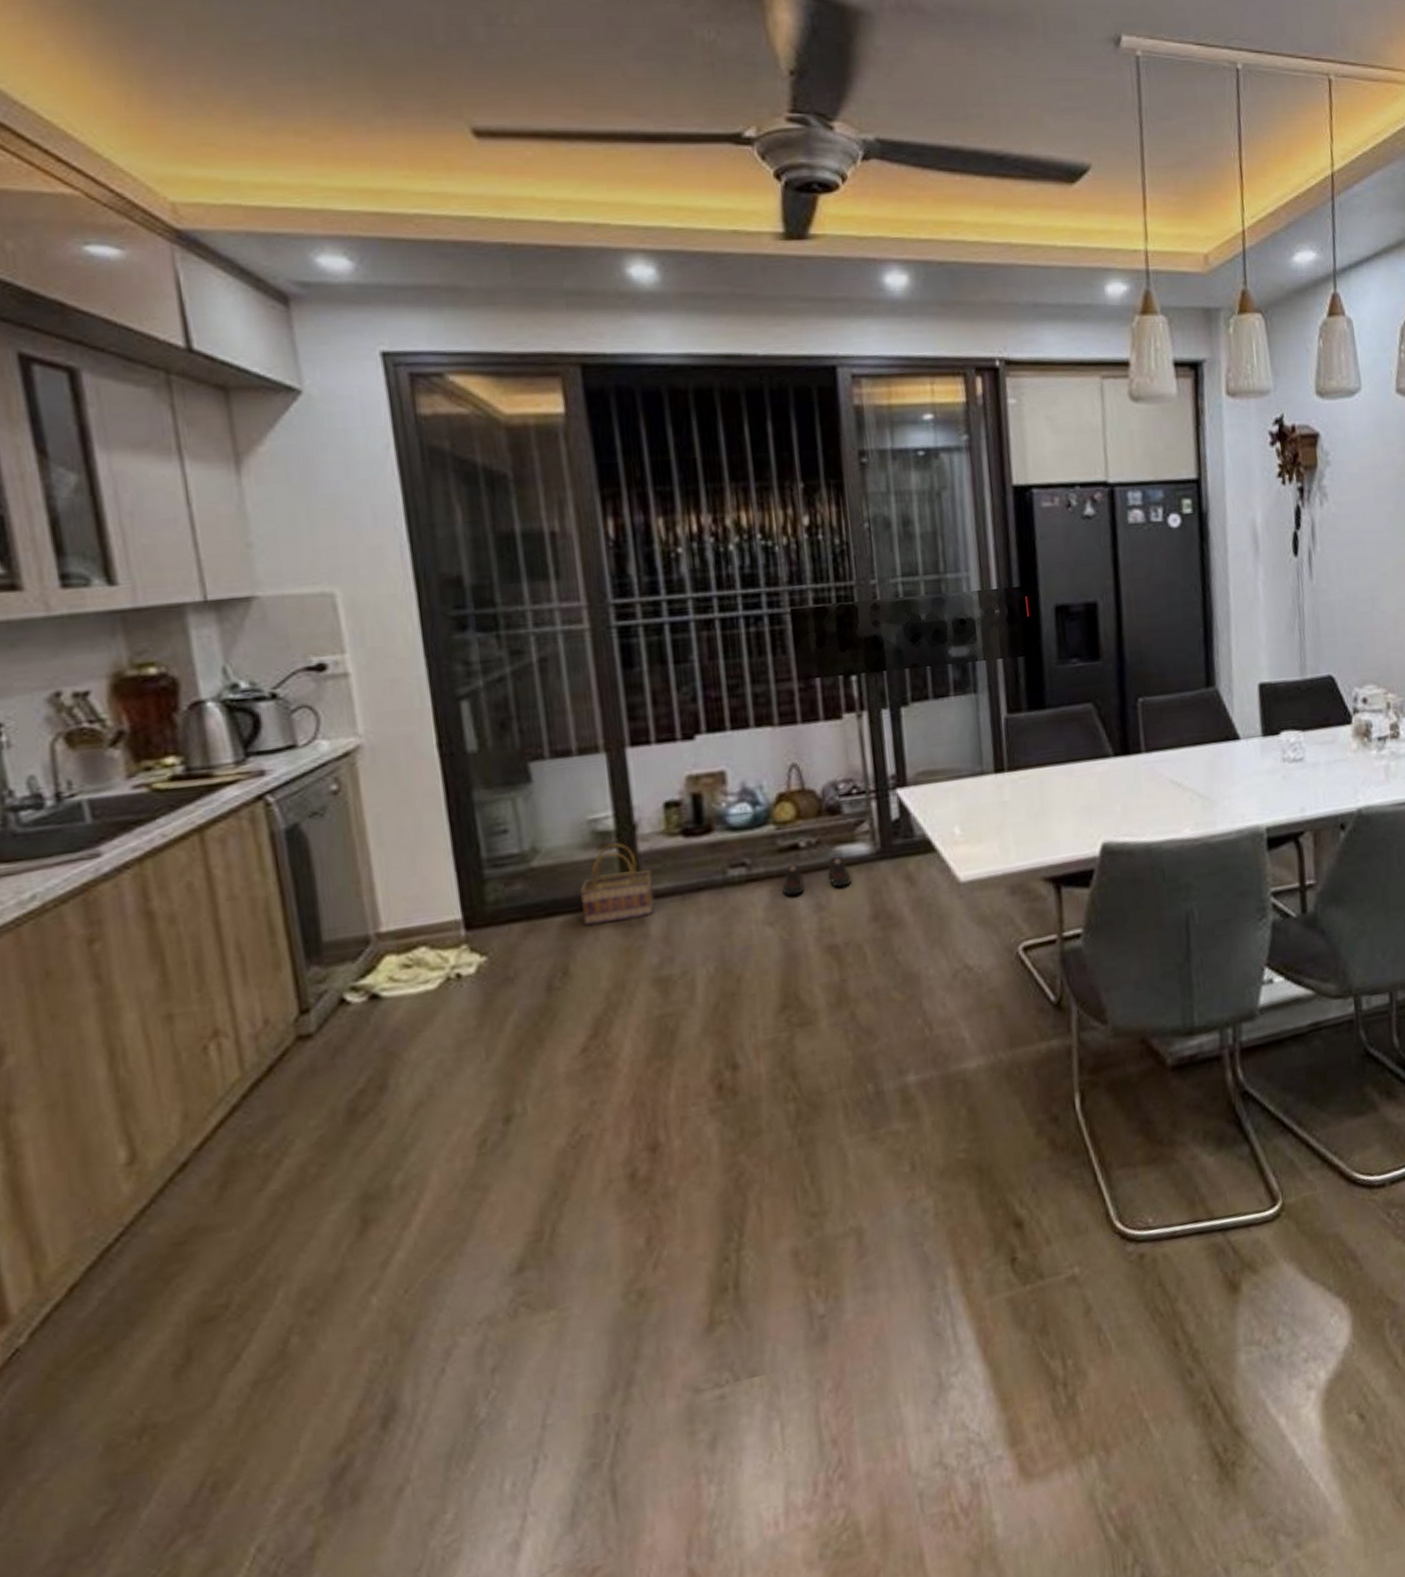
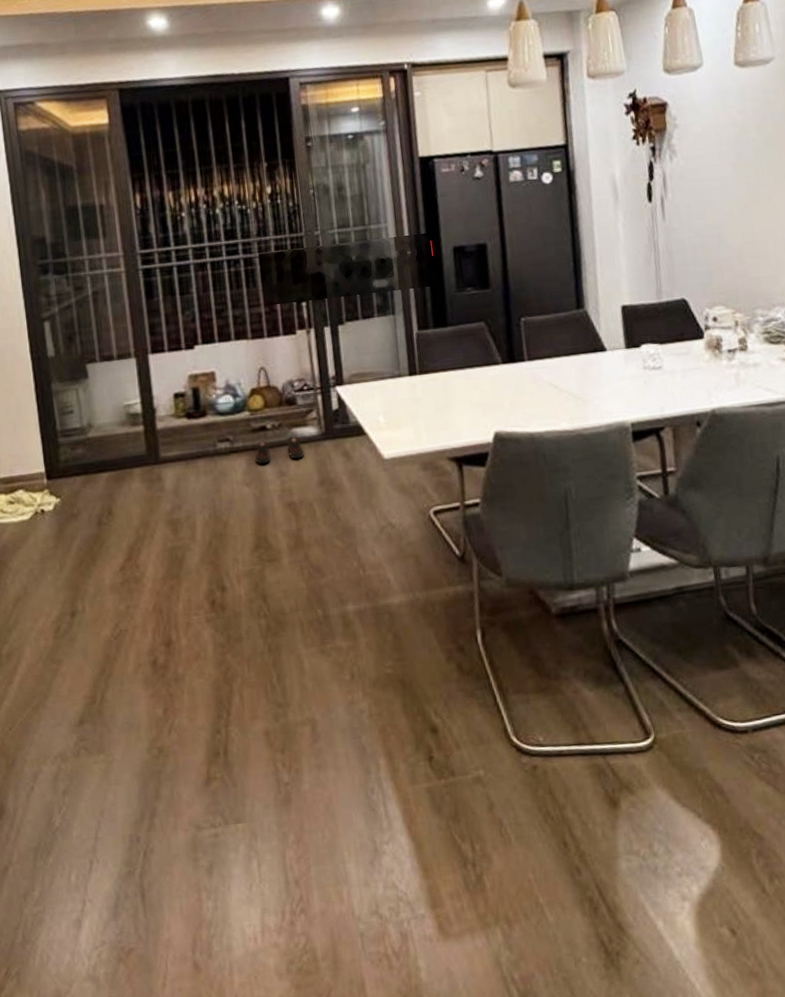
basket: present [579,842,655,926] -> none [118,422,168,480]

